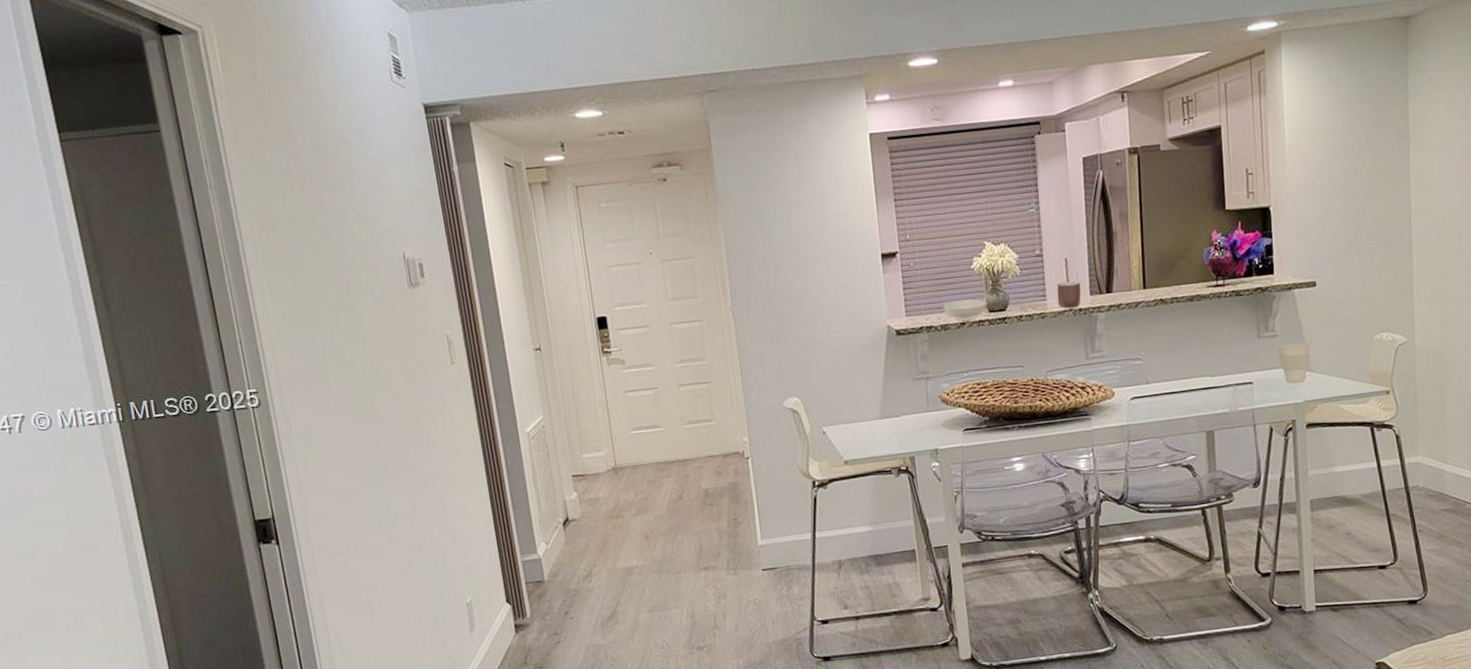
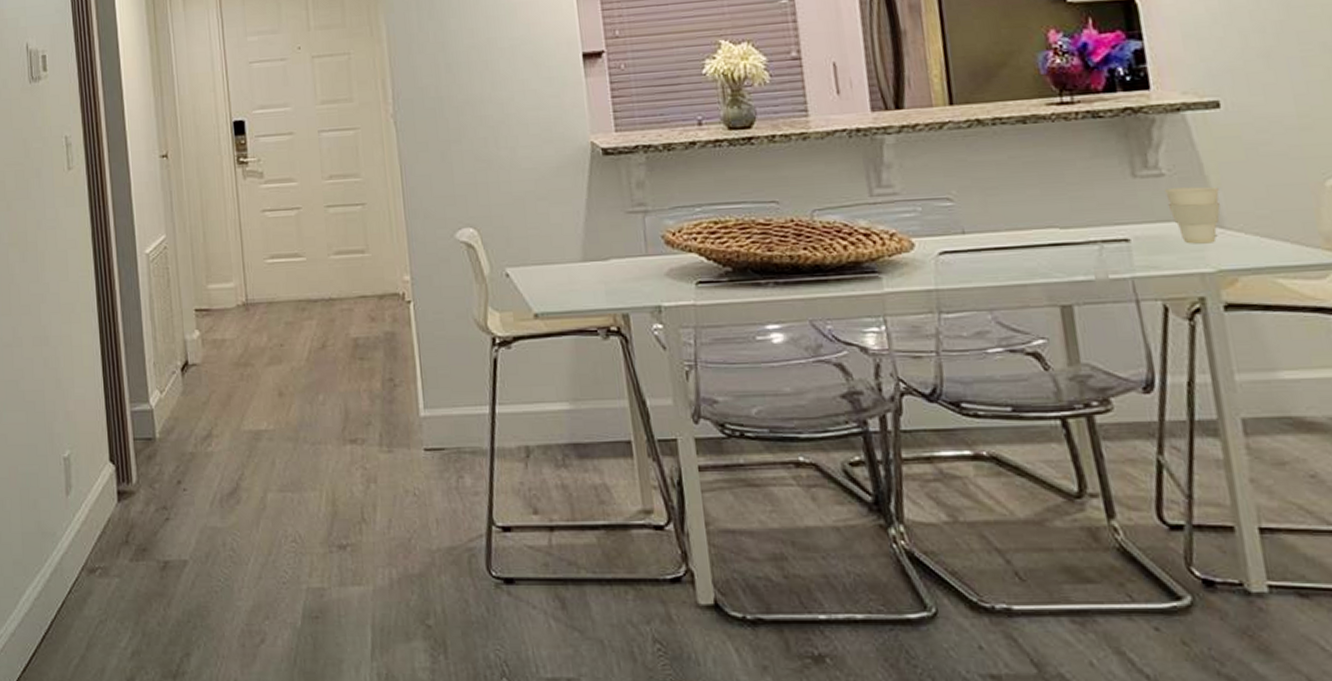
bowl: present [942,299,988,322] -> none [664,112,726,140]
mug: present [1056,281,1081,310] -> none [822,92,859,129]

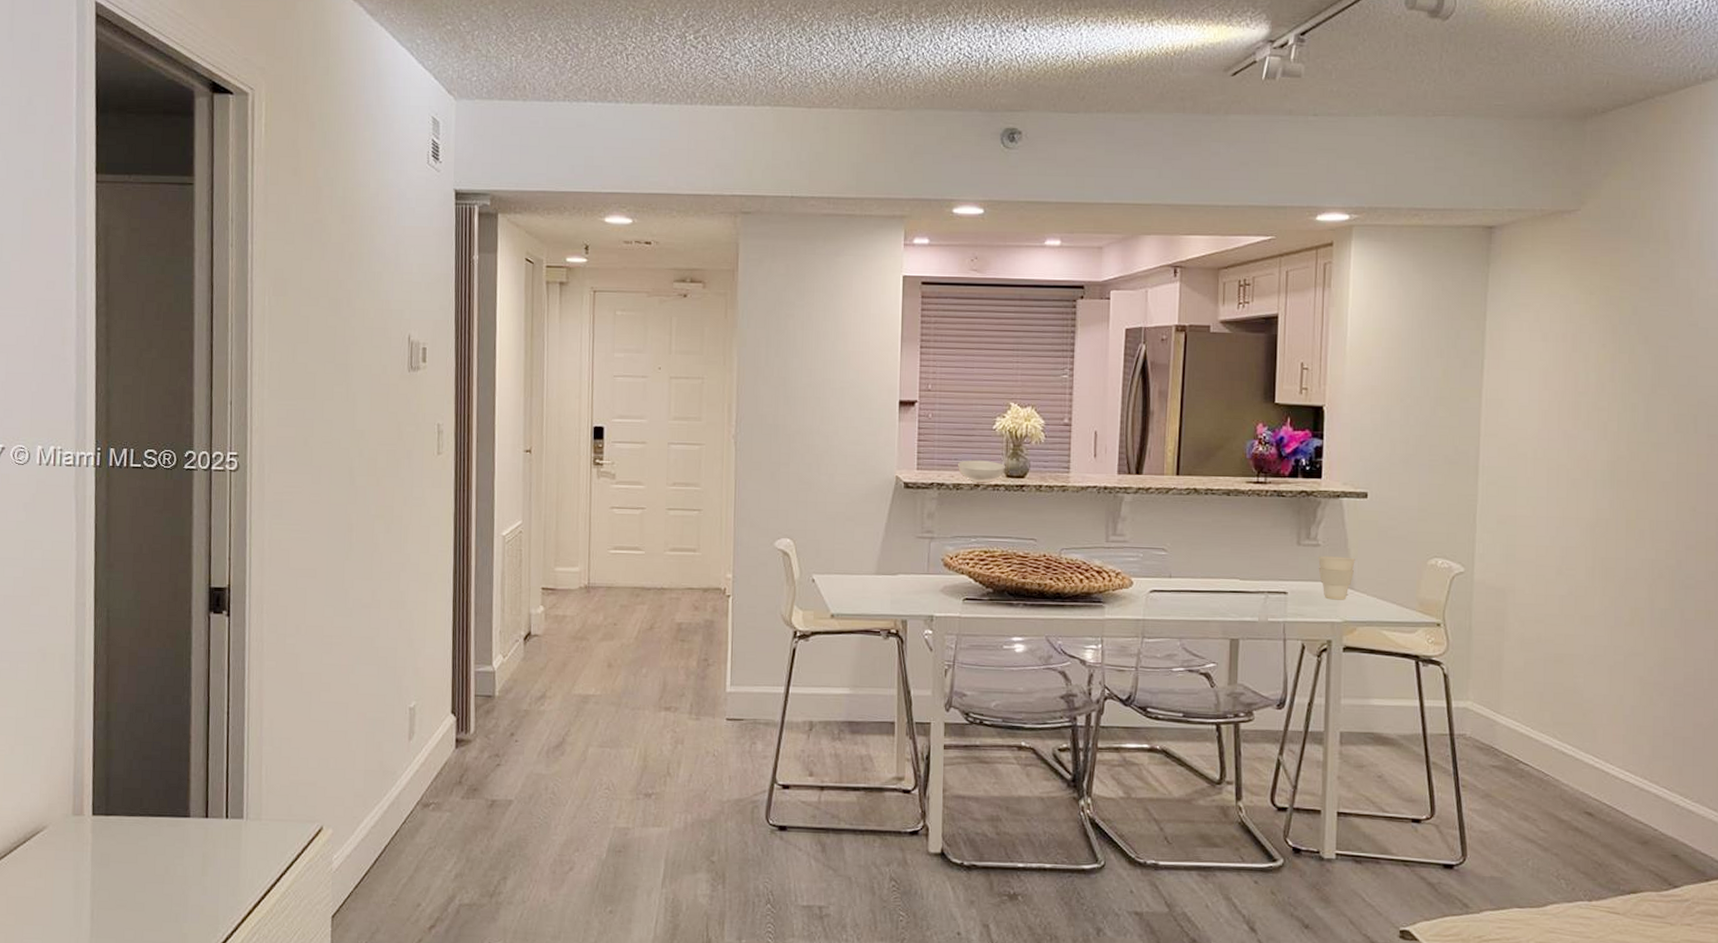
bowl: none [664,112,726,140] -> present [957,460,1006,483]

